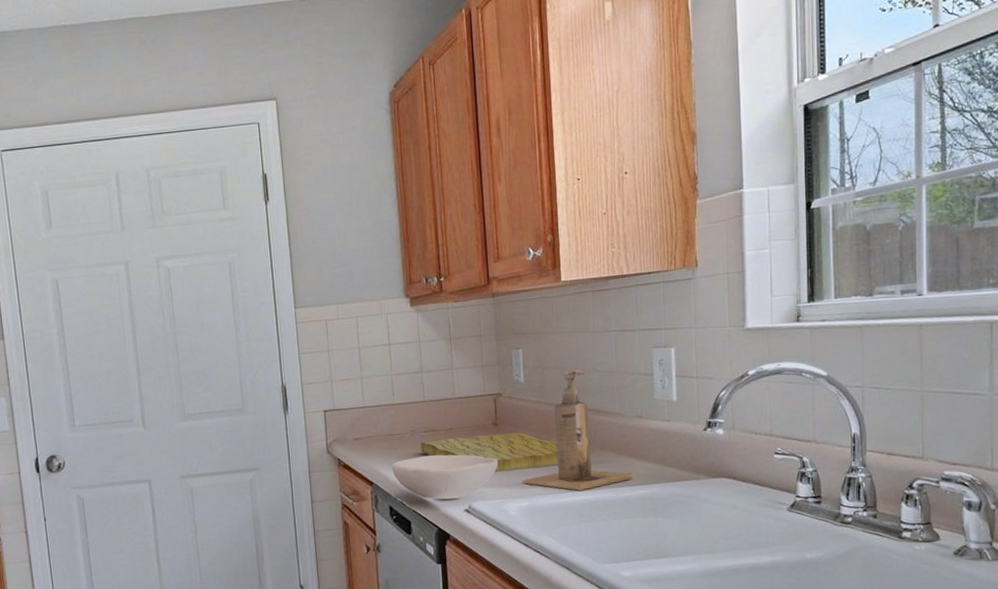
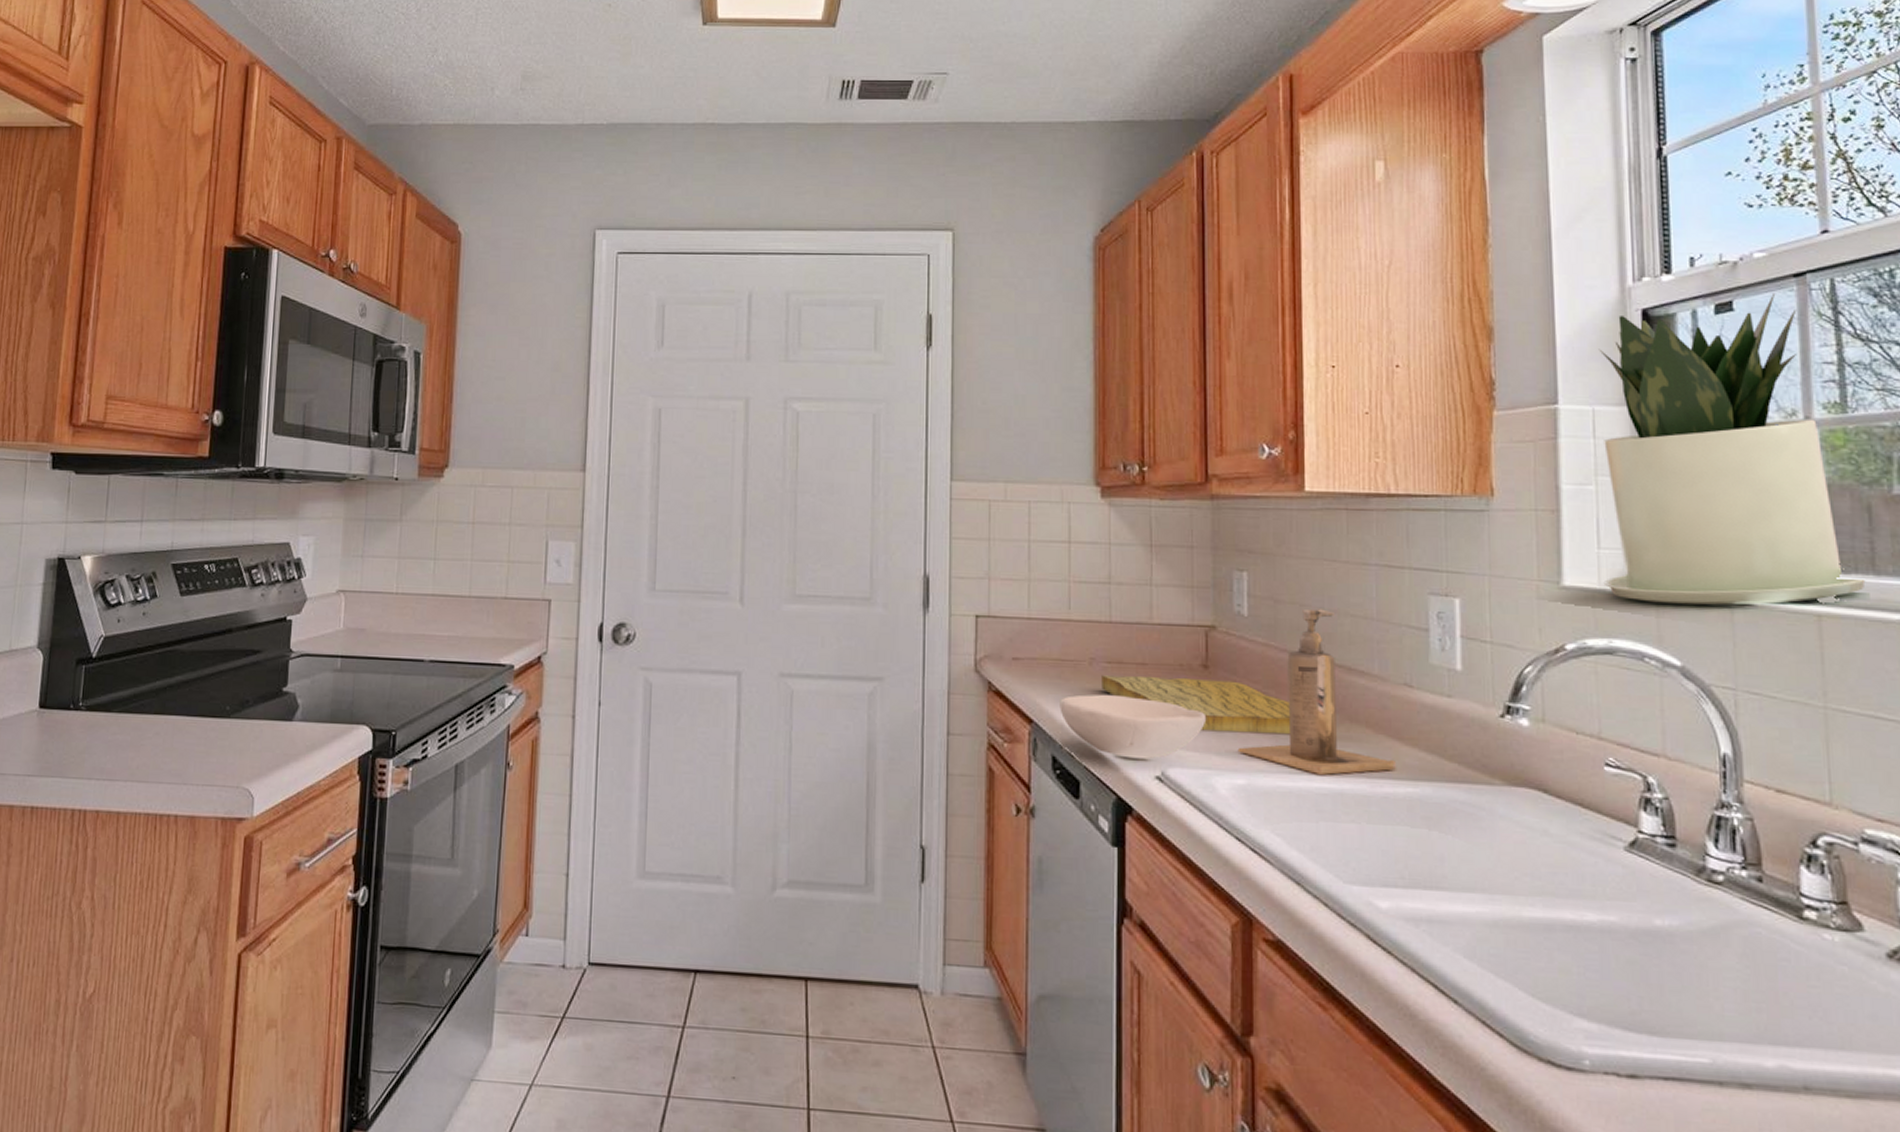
planter: none [772,80,953,332] -> present [1598,293,1866,606]

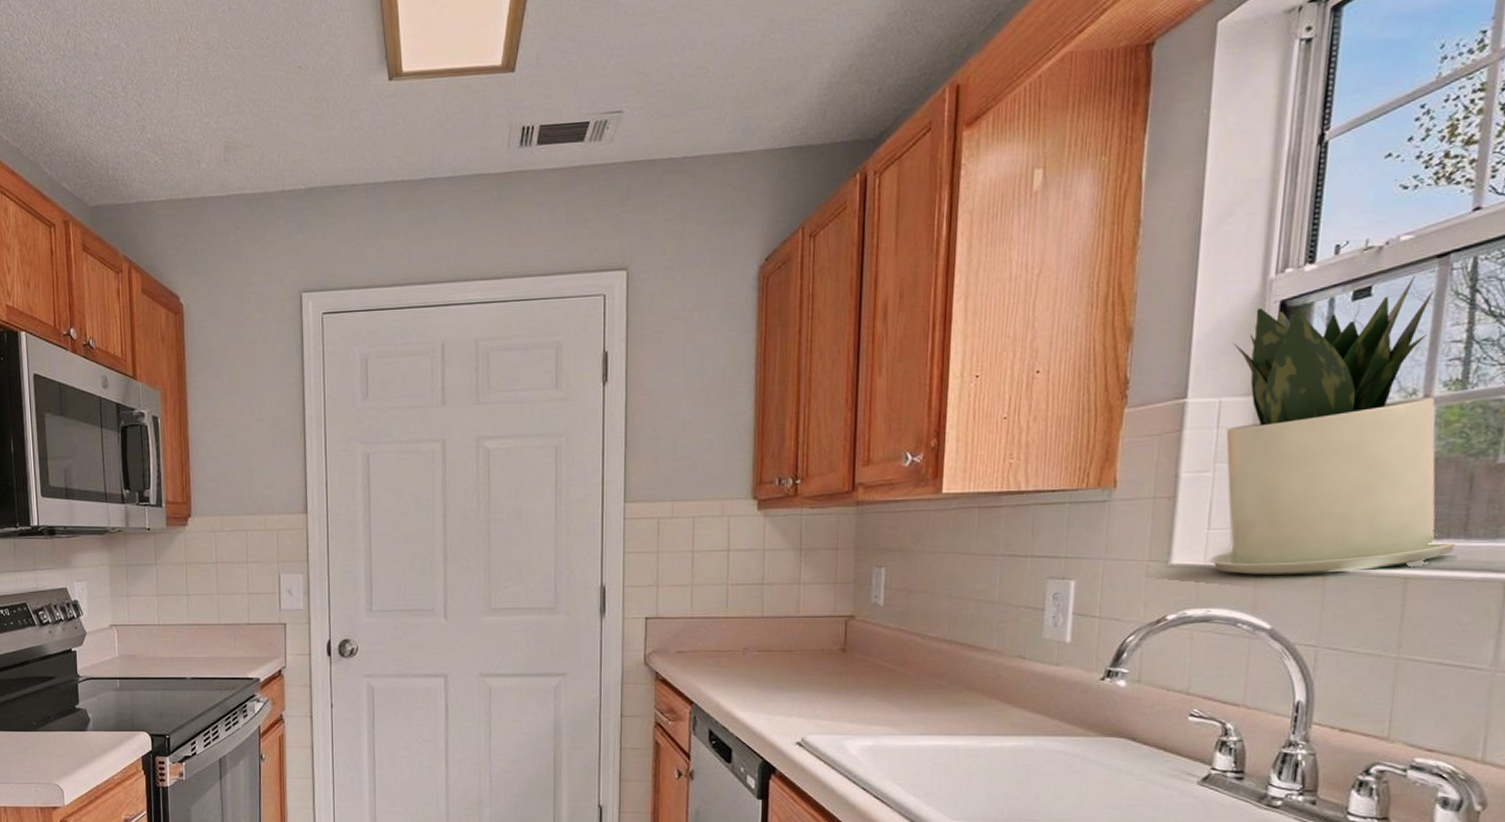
bowl: present [1060,694,1207,760] -> none [716,677,843,729]
cutting board: present [1102,675,1292,735] -> none [753,660,916,704]
soap dispenser: present [1237,608,1397,775] -> none [868,596,1006,734]

